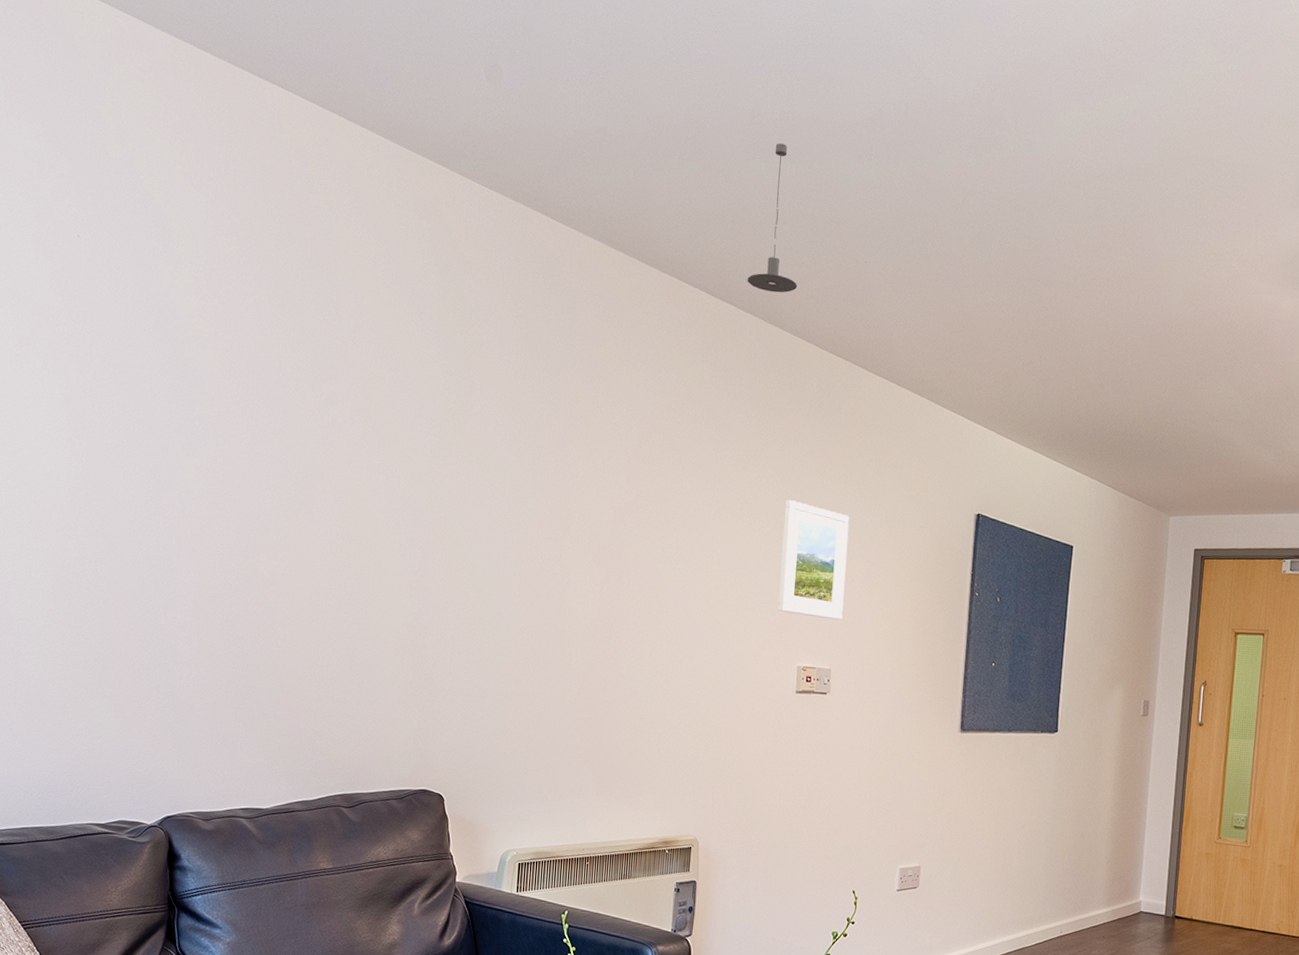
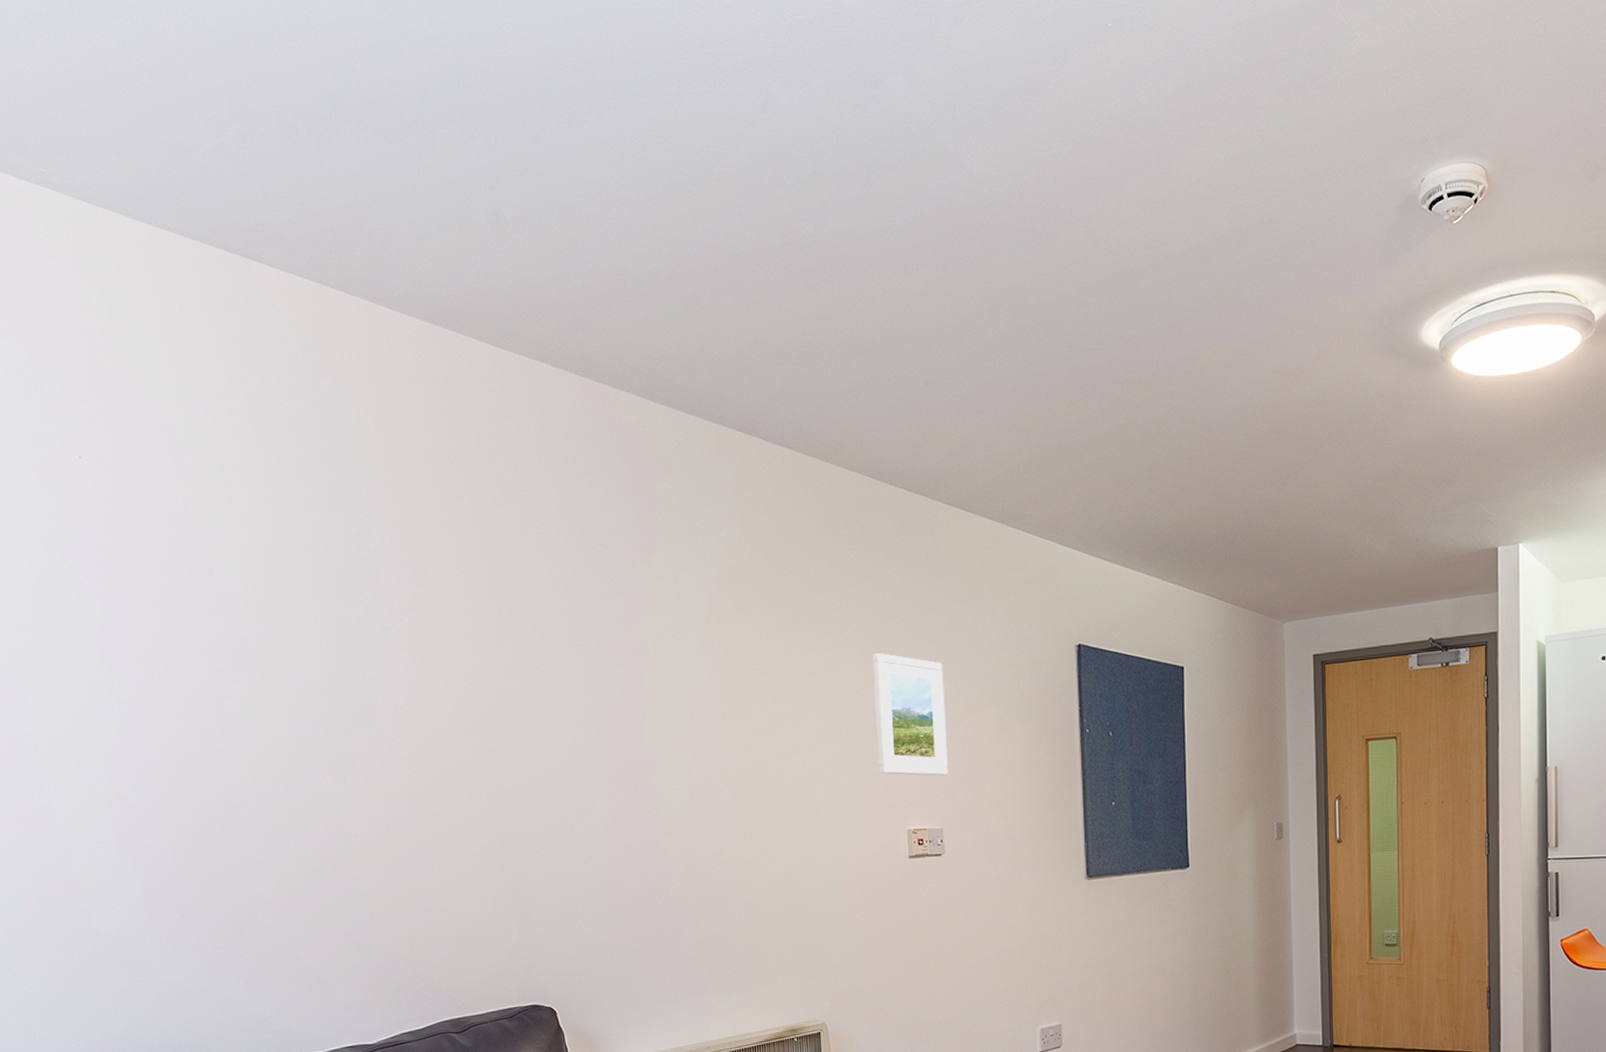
pendant light: present [747,143,798,293] -> none [801,262,857,429]

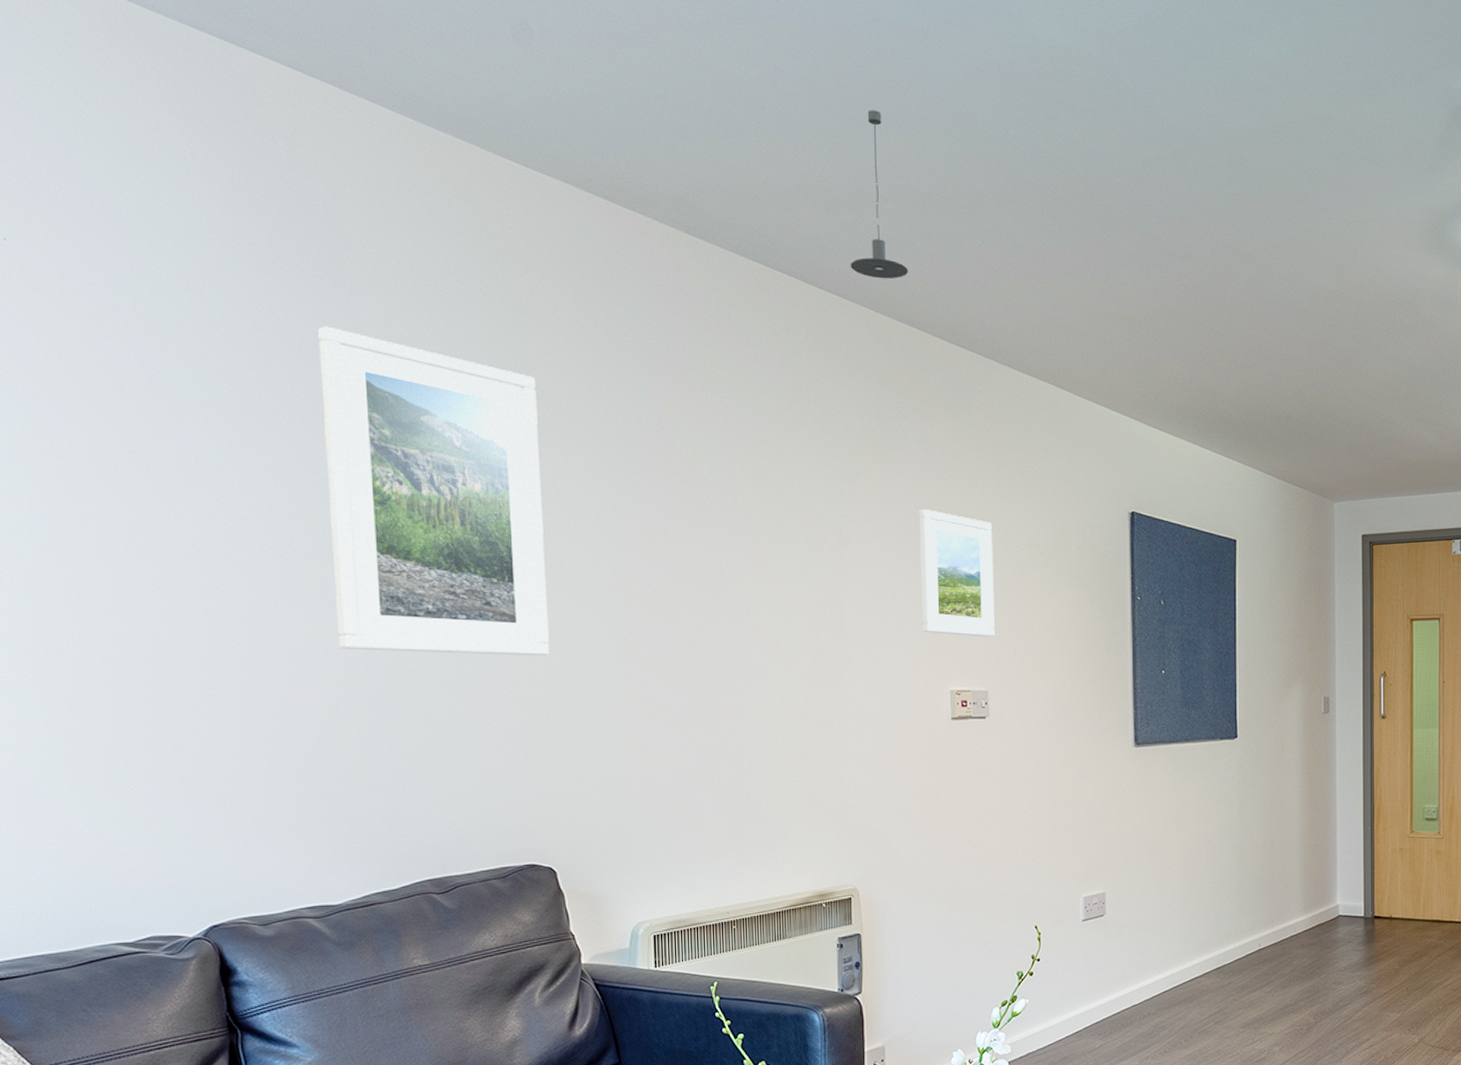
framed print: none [335,514,543,812] -> present [318,326,550,656]
pendant light: none [801,262,857,429] -> present [850,110,909,279]

